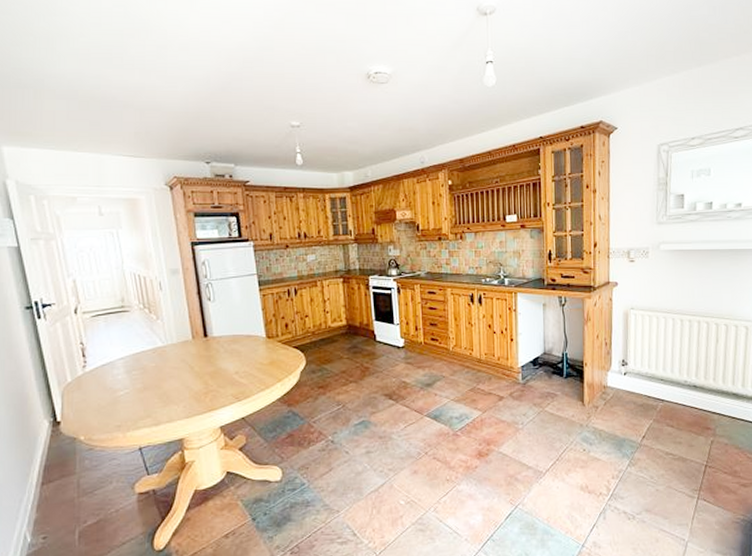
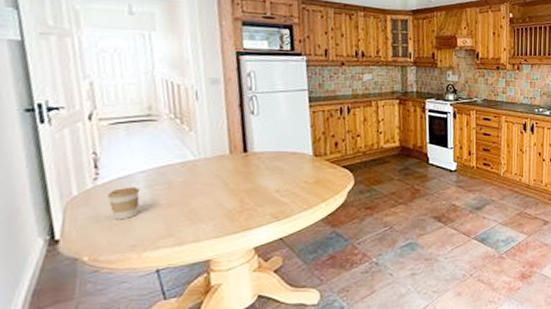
coffee cup: none [95,372,121,403] -> present [108,187,141,220]

